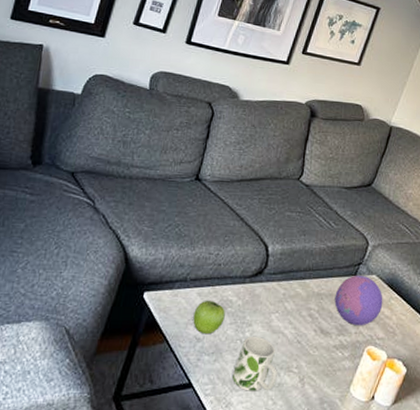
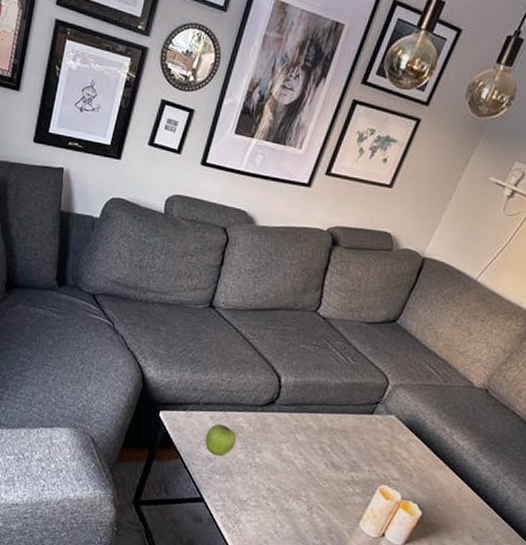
mug: present [231,336,277,391] -> none [241,462,286,514]
decorative ball: present [334,275,383,326] -> none [348,413,401,465]

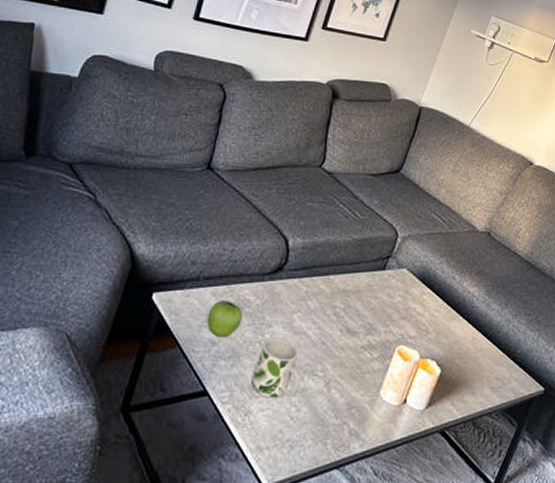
mug: none [241,462,286,514] -> present [250,337,301,398]

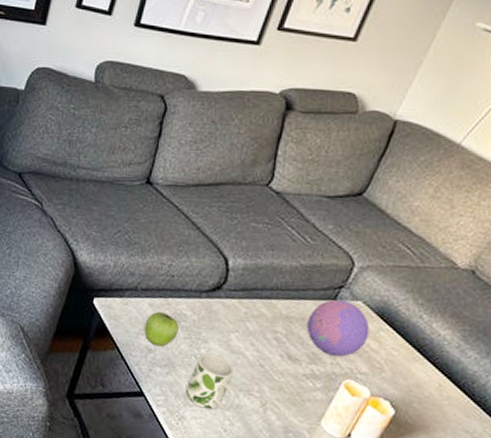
decorative ball: none [362,269,415,325] -> present [306,299,370,357]

